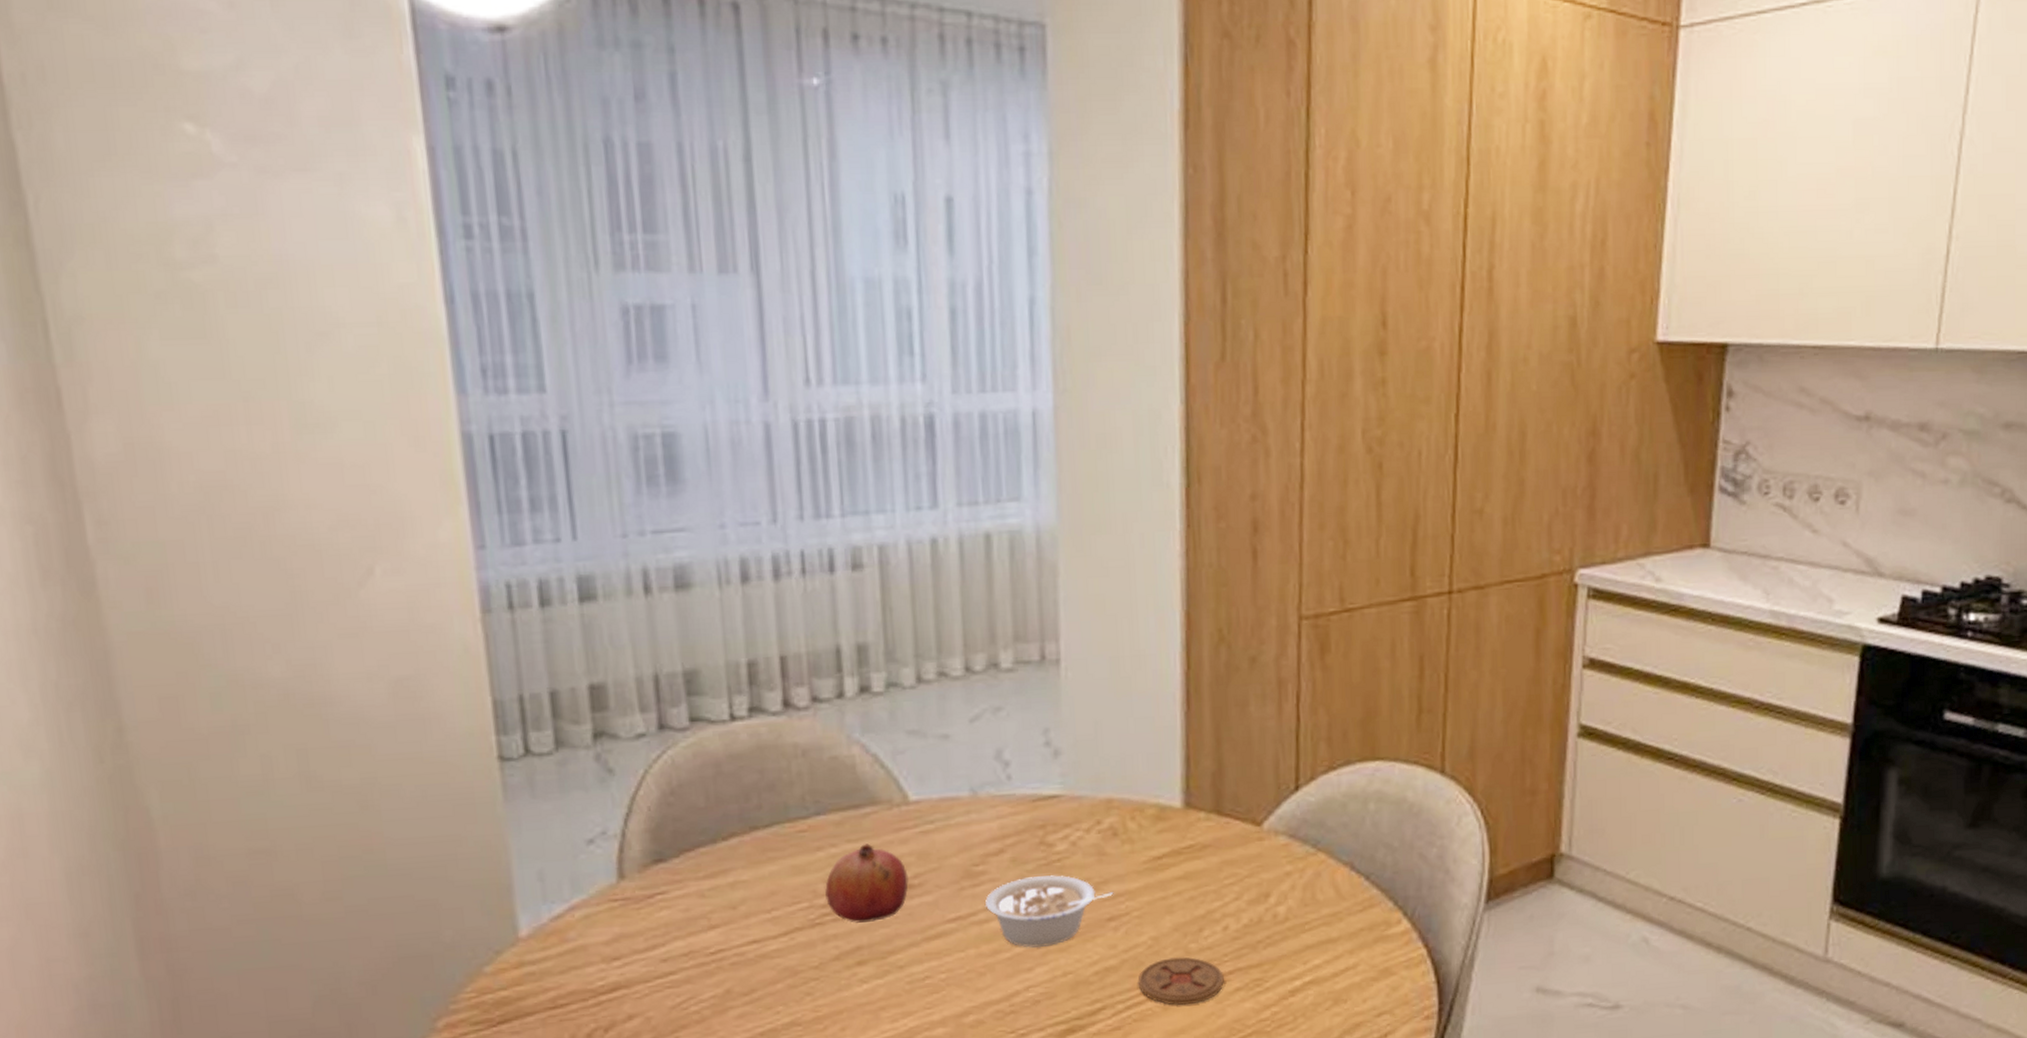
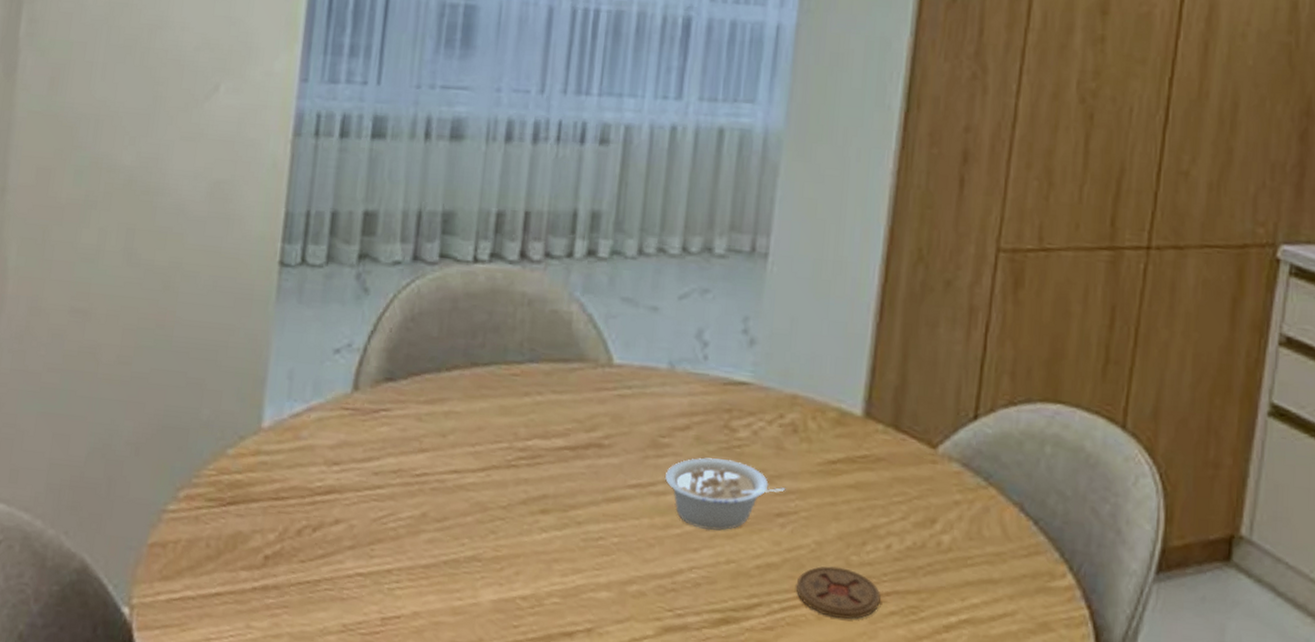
fruit: present [825,843,909,923] -> none [524,397,600,474]

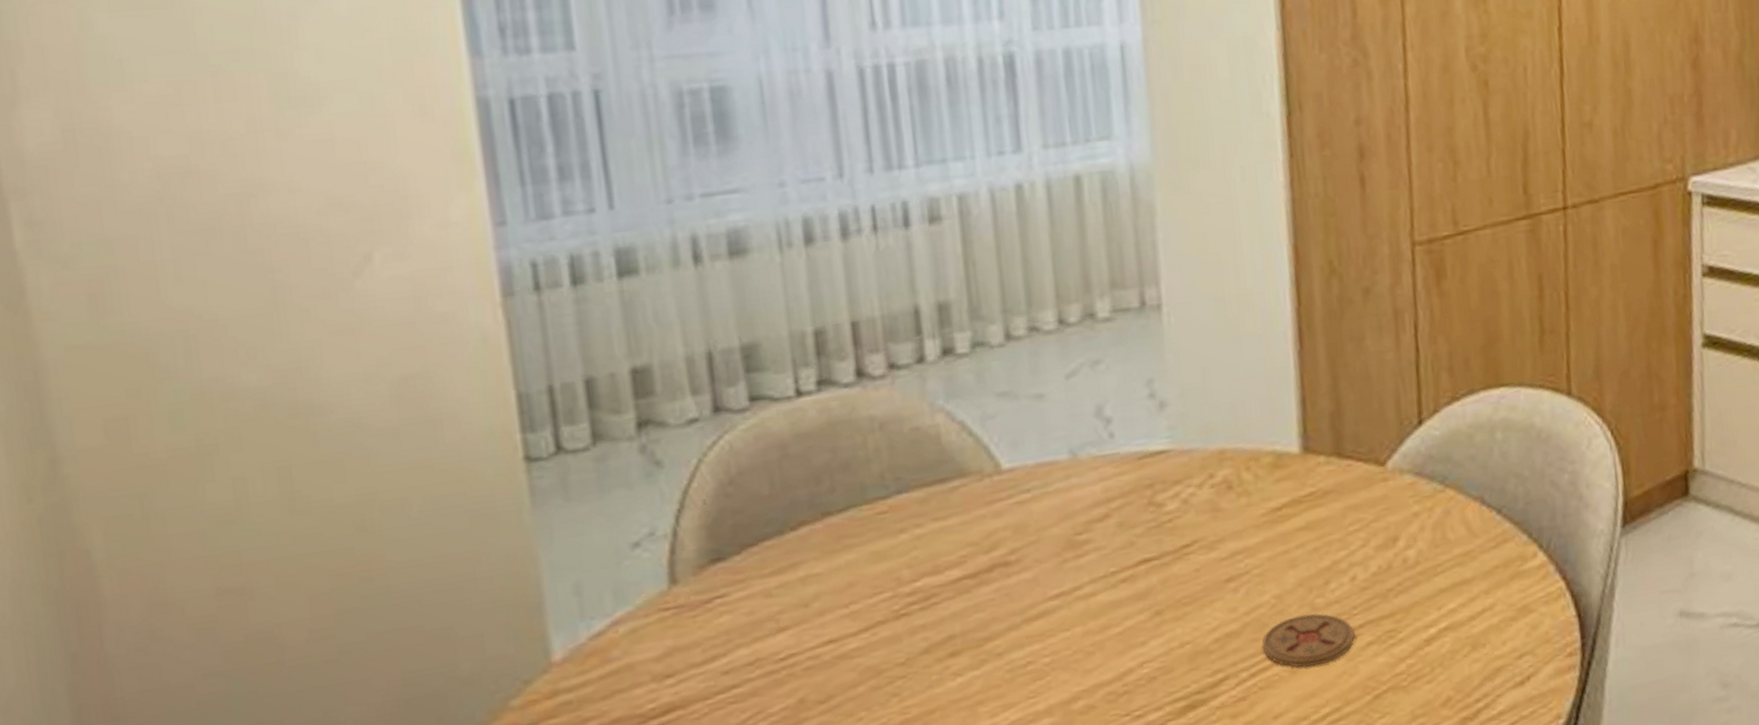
legume: present [664,457,786,531] -> none [1090,537,1232,620]

